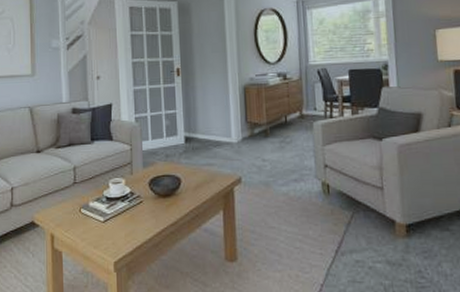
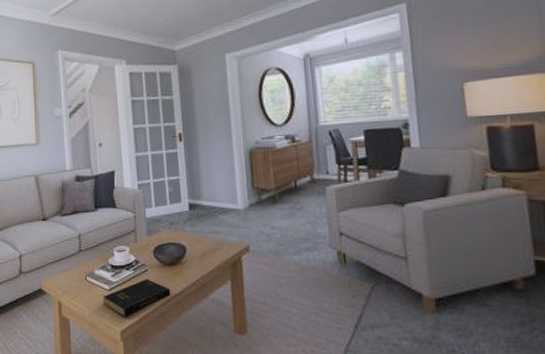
book: none [97,210,165,248] -> present [103,279,171,317]

